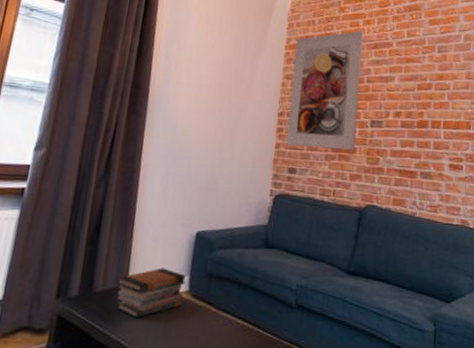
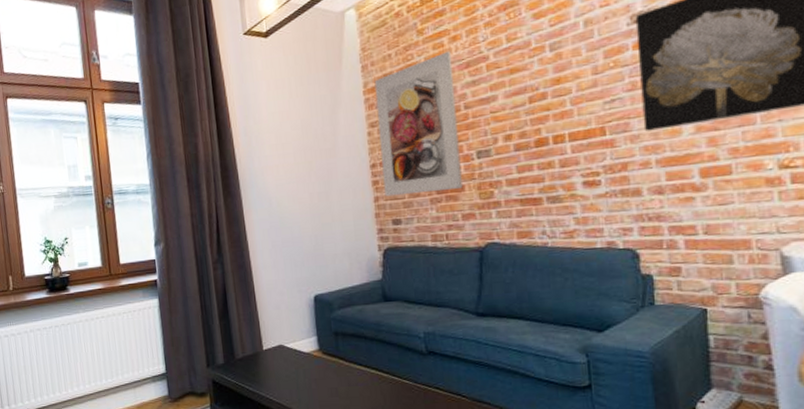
book stack: present [117,268,186,318] -> none [253,331,316,377]

